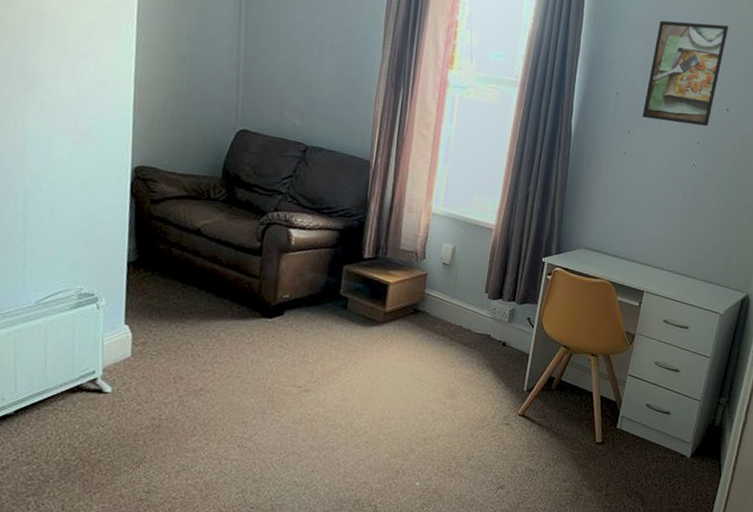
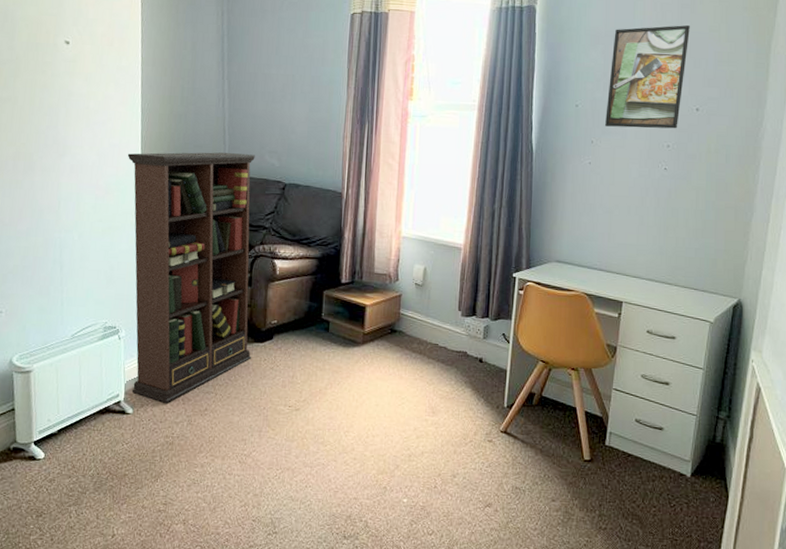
bookcase: none [111,94,273,382] -> present [127,152,255,403]

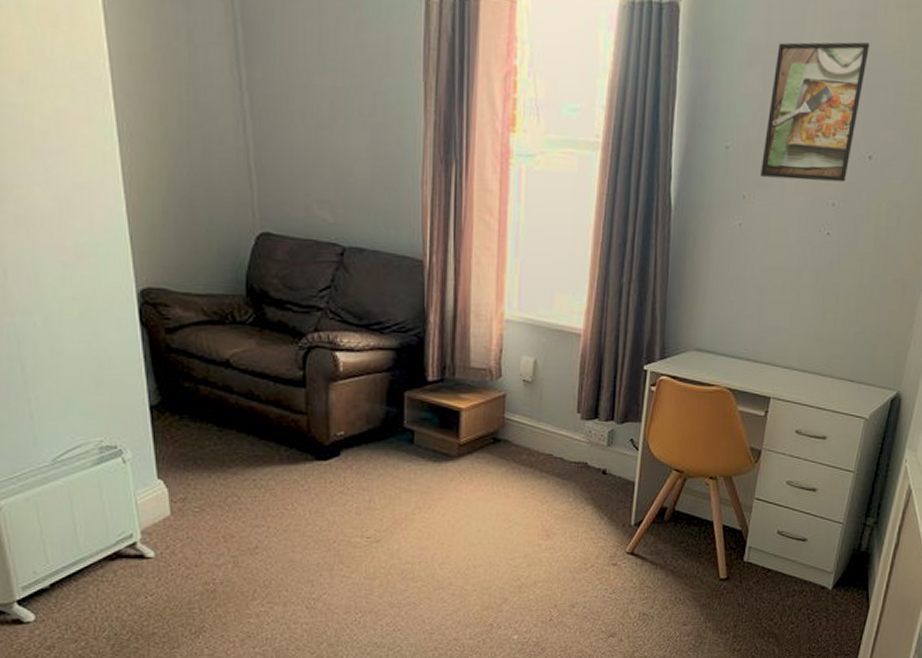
bookcase: present [127,152,255,403] -> none [103,199,312,542]

